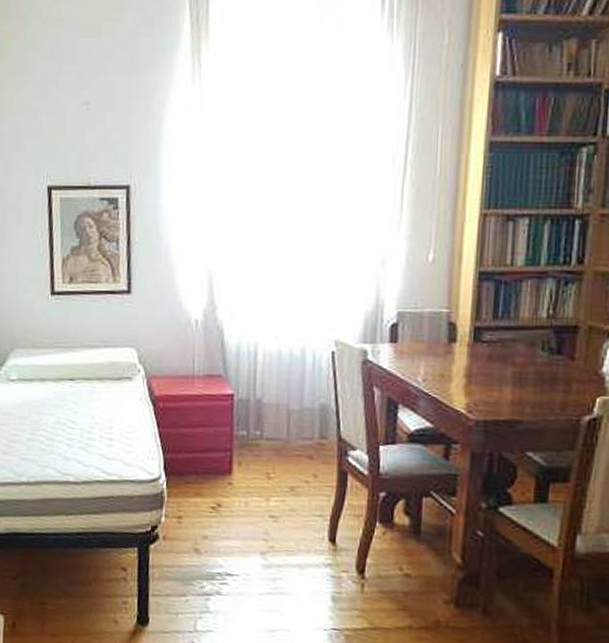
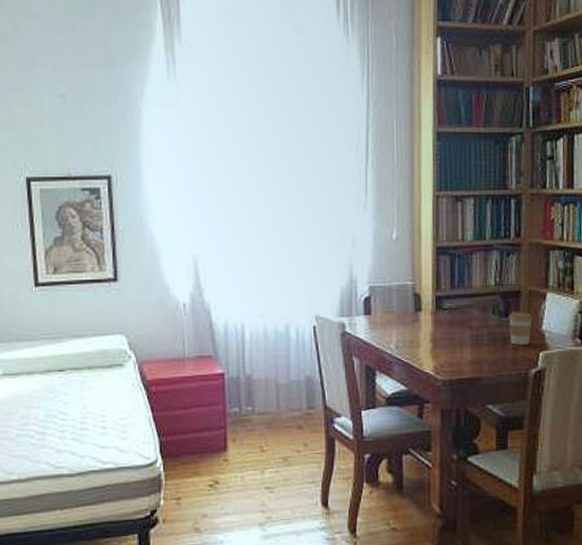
coffee cup: none [561,348,591,388] -> present [509,311,533,345]

